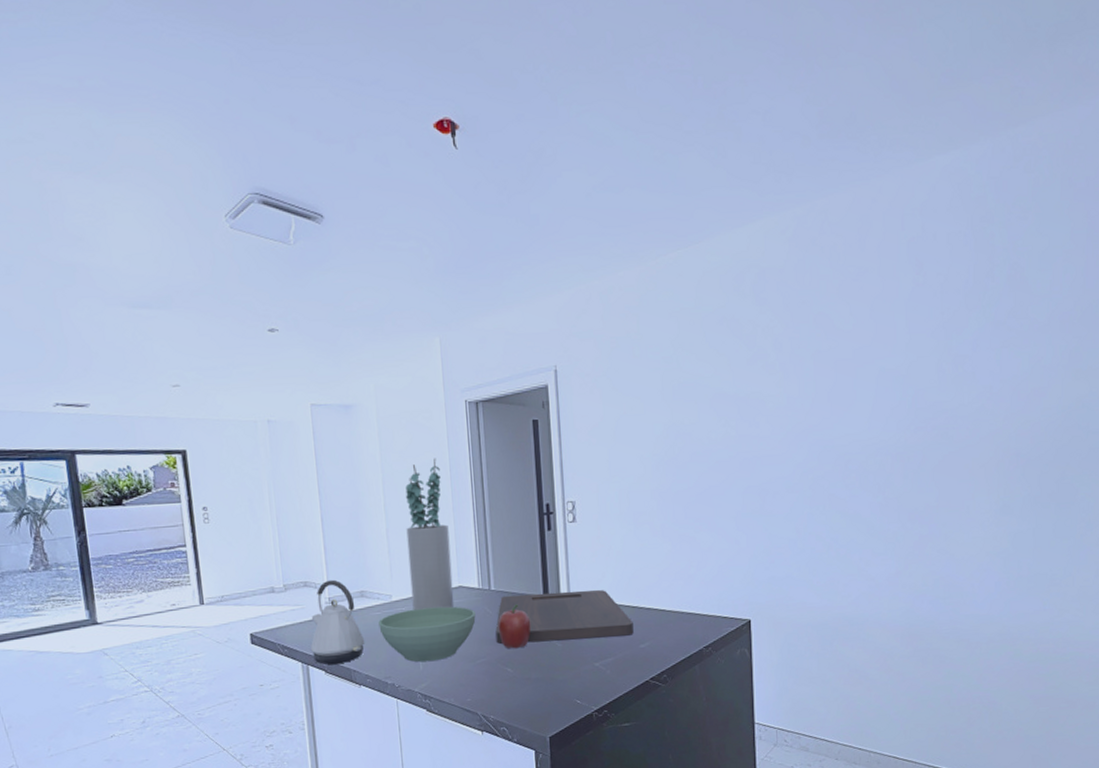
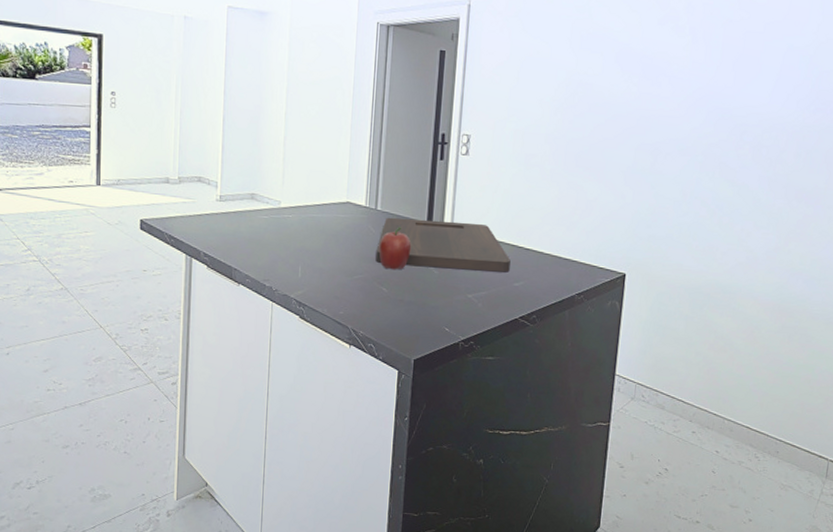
kettle: present [310,579,365,665] -> none [195,178,250,261]
bowl: present [378,606,476,663] -> none [264,217,359,271]
vase: present [405,458,455,610] -> none [299,74,345,221]

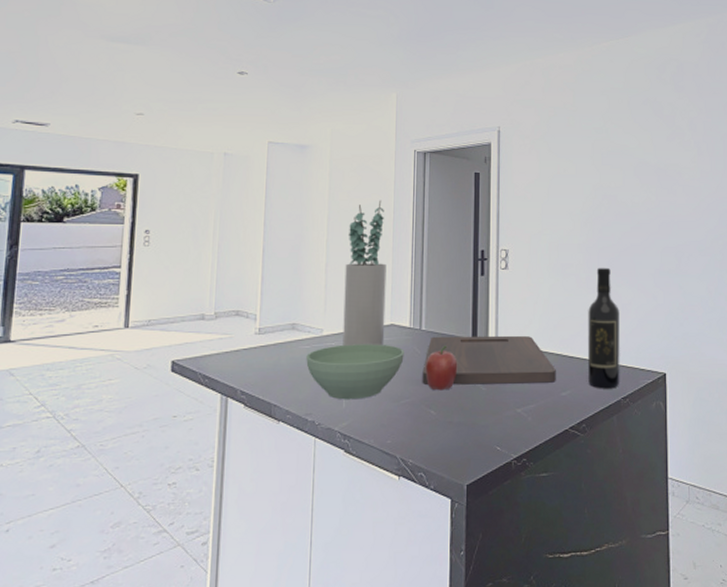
bowl: none [264,217,359,271] -> present [306,344,404,400]
vase: none [299,74,345,221] -> present [342,200,387,346]
wine bottle: none [543,160,583,284] -> present [588,267,620,389]

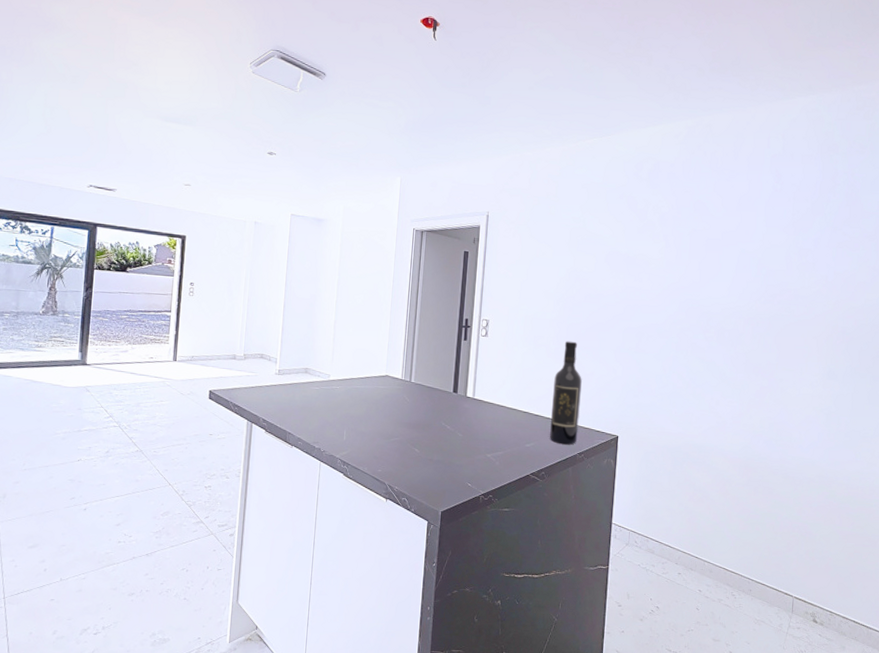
bowl: present [306,344,404,400] -> none [315,389,396,435]
vase: present [342,200,387,346] -> none [345,270,385,392]
cutting board: present [422,335,556,385] -> none [409,388,523,435]
fruit: present [425,345,458,391] -> none [412,396,440,434]

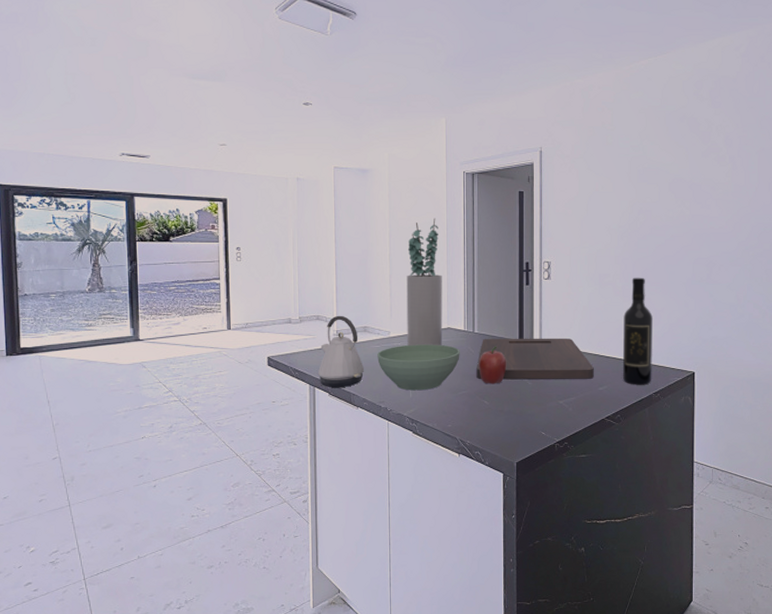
kettle: none [256,355,303,426] -> present [317,315,365,388]
bowl: none [315,389,396,435] -> present [377,344,460,391]
vase: none [345,270,385,392] -> present [406,218,443,346]
cutting board: none [409,388,523,435] -> present [476,338,594,380]
fruit: none [412,396,440,434] -> present [478,346,507,384]

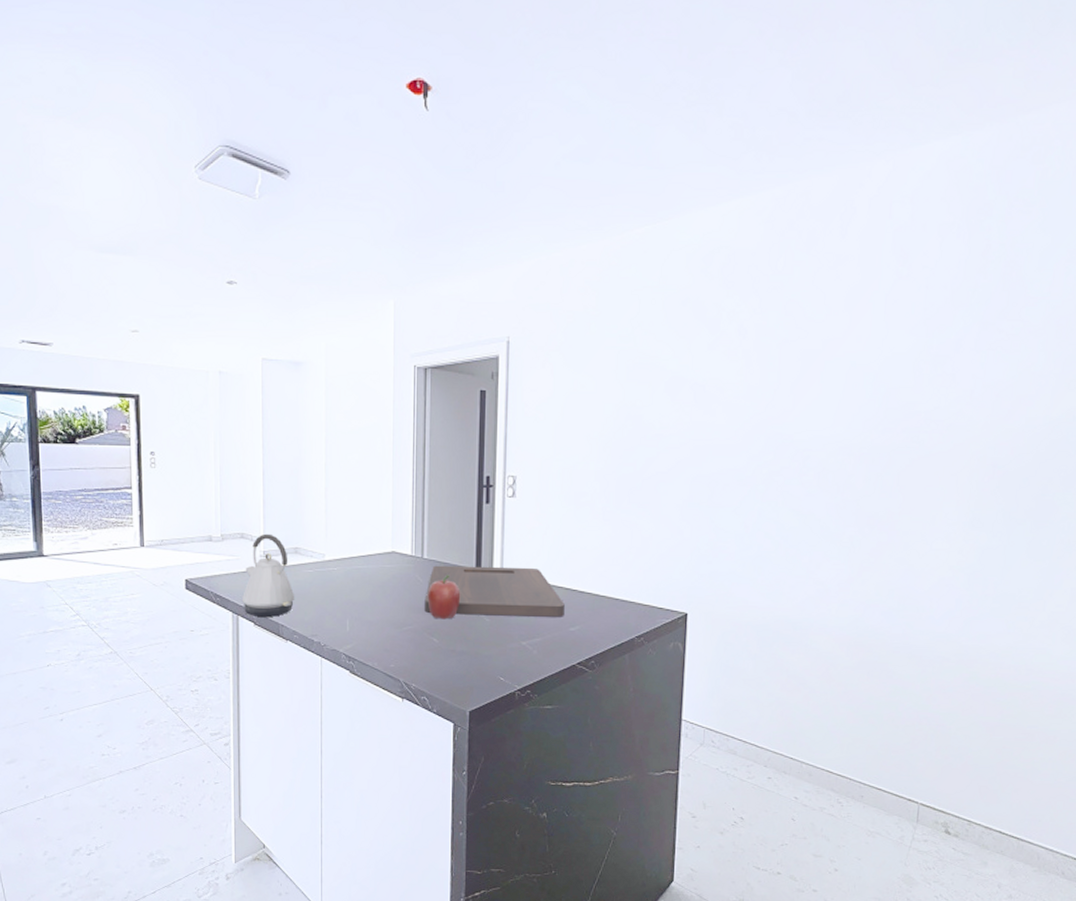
bowl: present [377,344,460,391] -> none [310,570,406,624]
vase: present [406,218,443,346] -> none [344,421,387,572]
wine bottle: present [623,277,653,385] -> none [599,497,639,627]

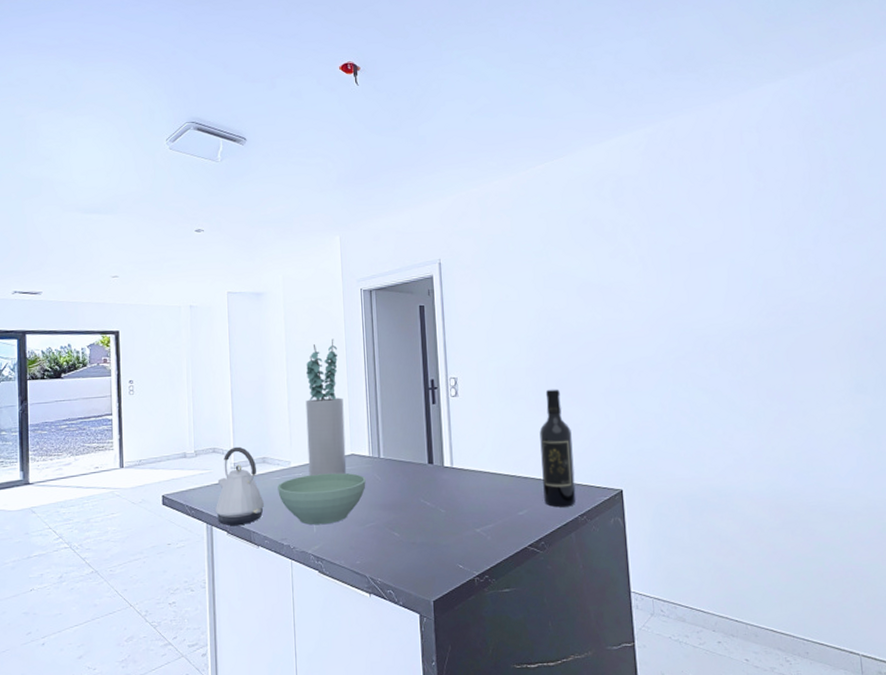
bowl: none [310,570,406,624] -> present [278,472,366,525]
vase: none [344,421,387,572] -> present [305,338,347,476]
cutting board: present [424,565,565,617] -> none [384,459,512,509]
fruit: present [427,575,461,620] -> none [386,471,417,514]
wine bottle: none [599,497,639,627] -> present [539,389,576,507]

